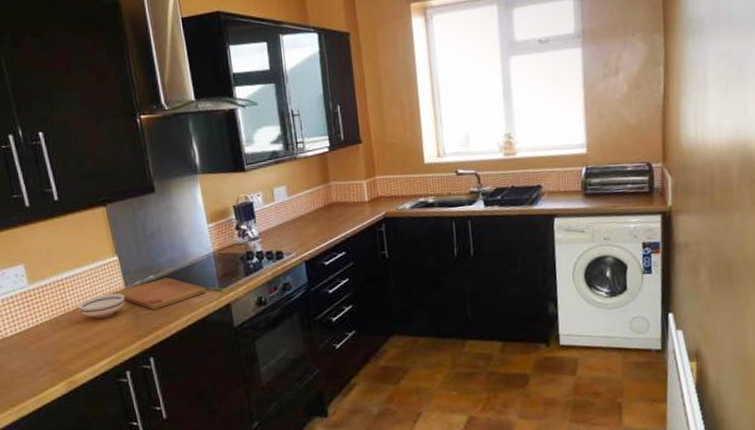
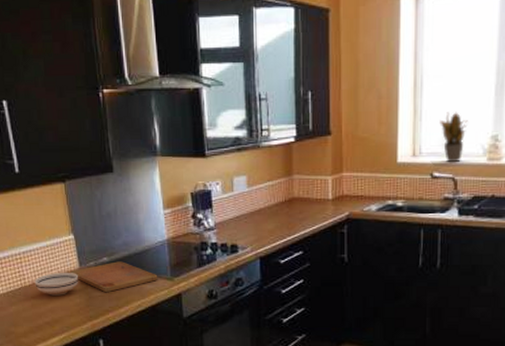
potted plant: none [458,115,483,161] -> present [439,112,468,163]

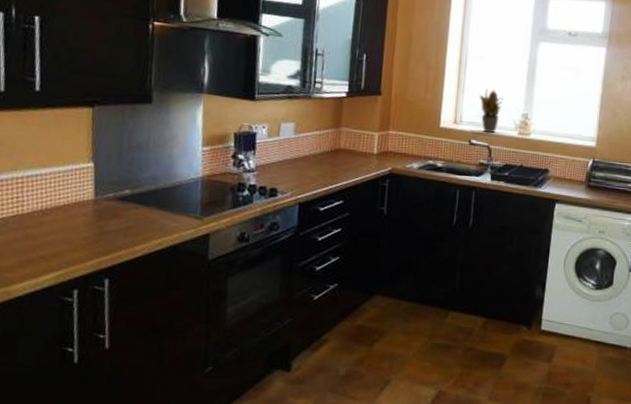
bowl: present [34,272,79,296] -> none [34,201,92,227]
cutting board: present [71,261,158,293] -> none [83,195,186,228]

